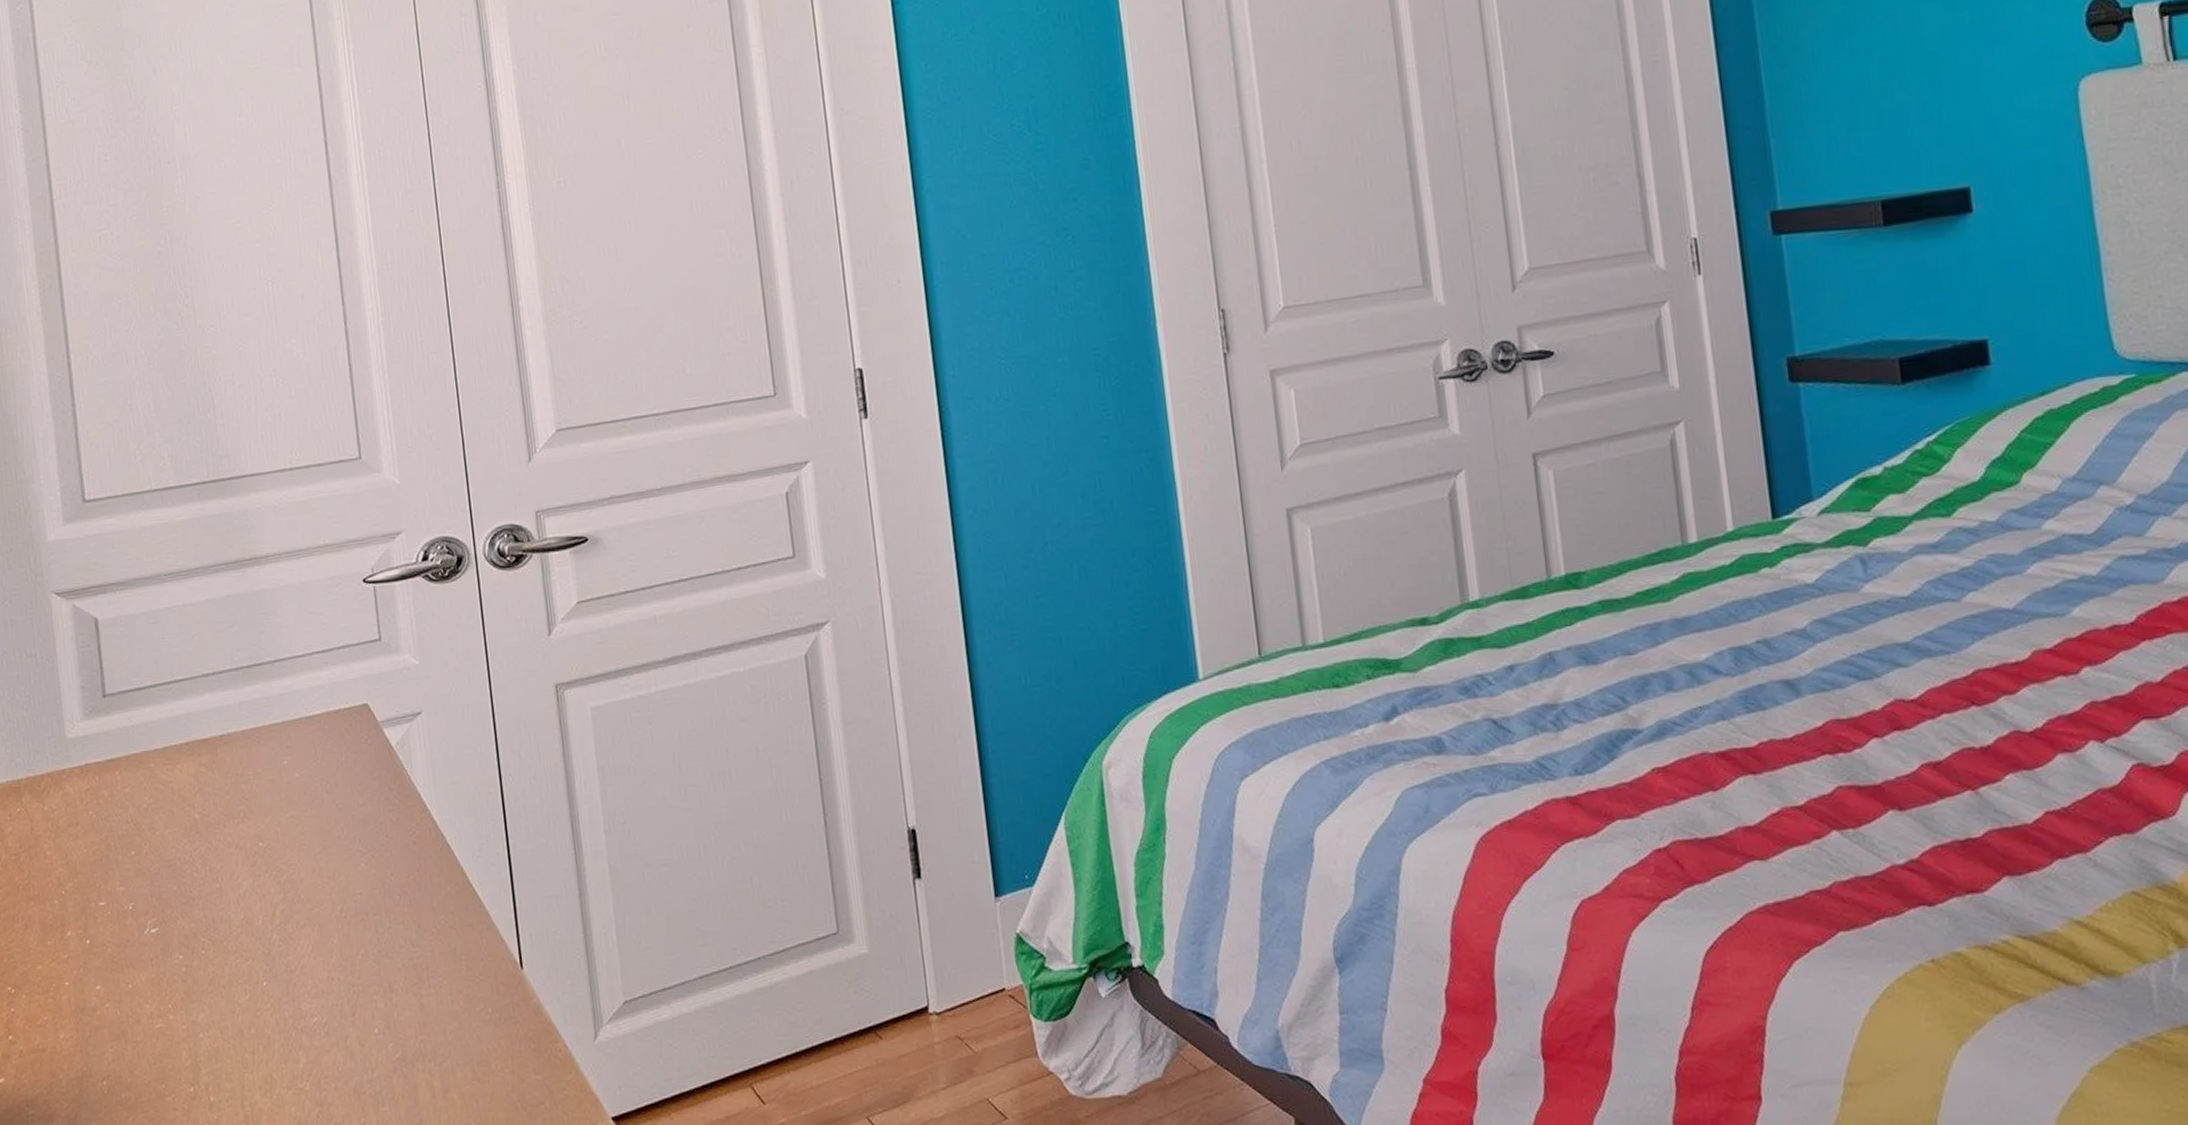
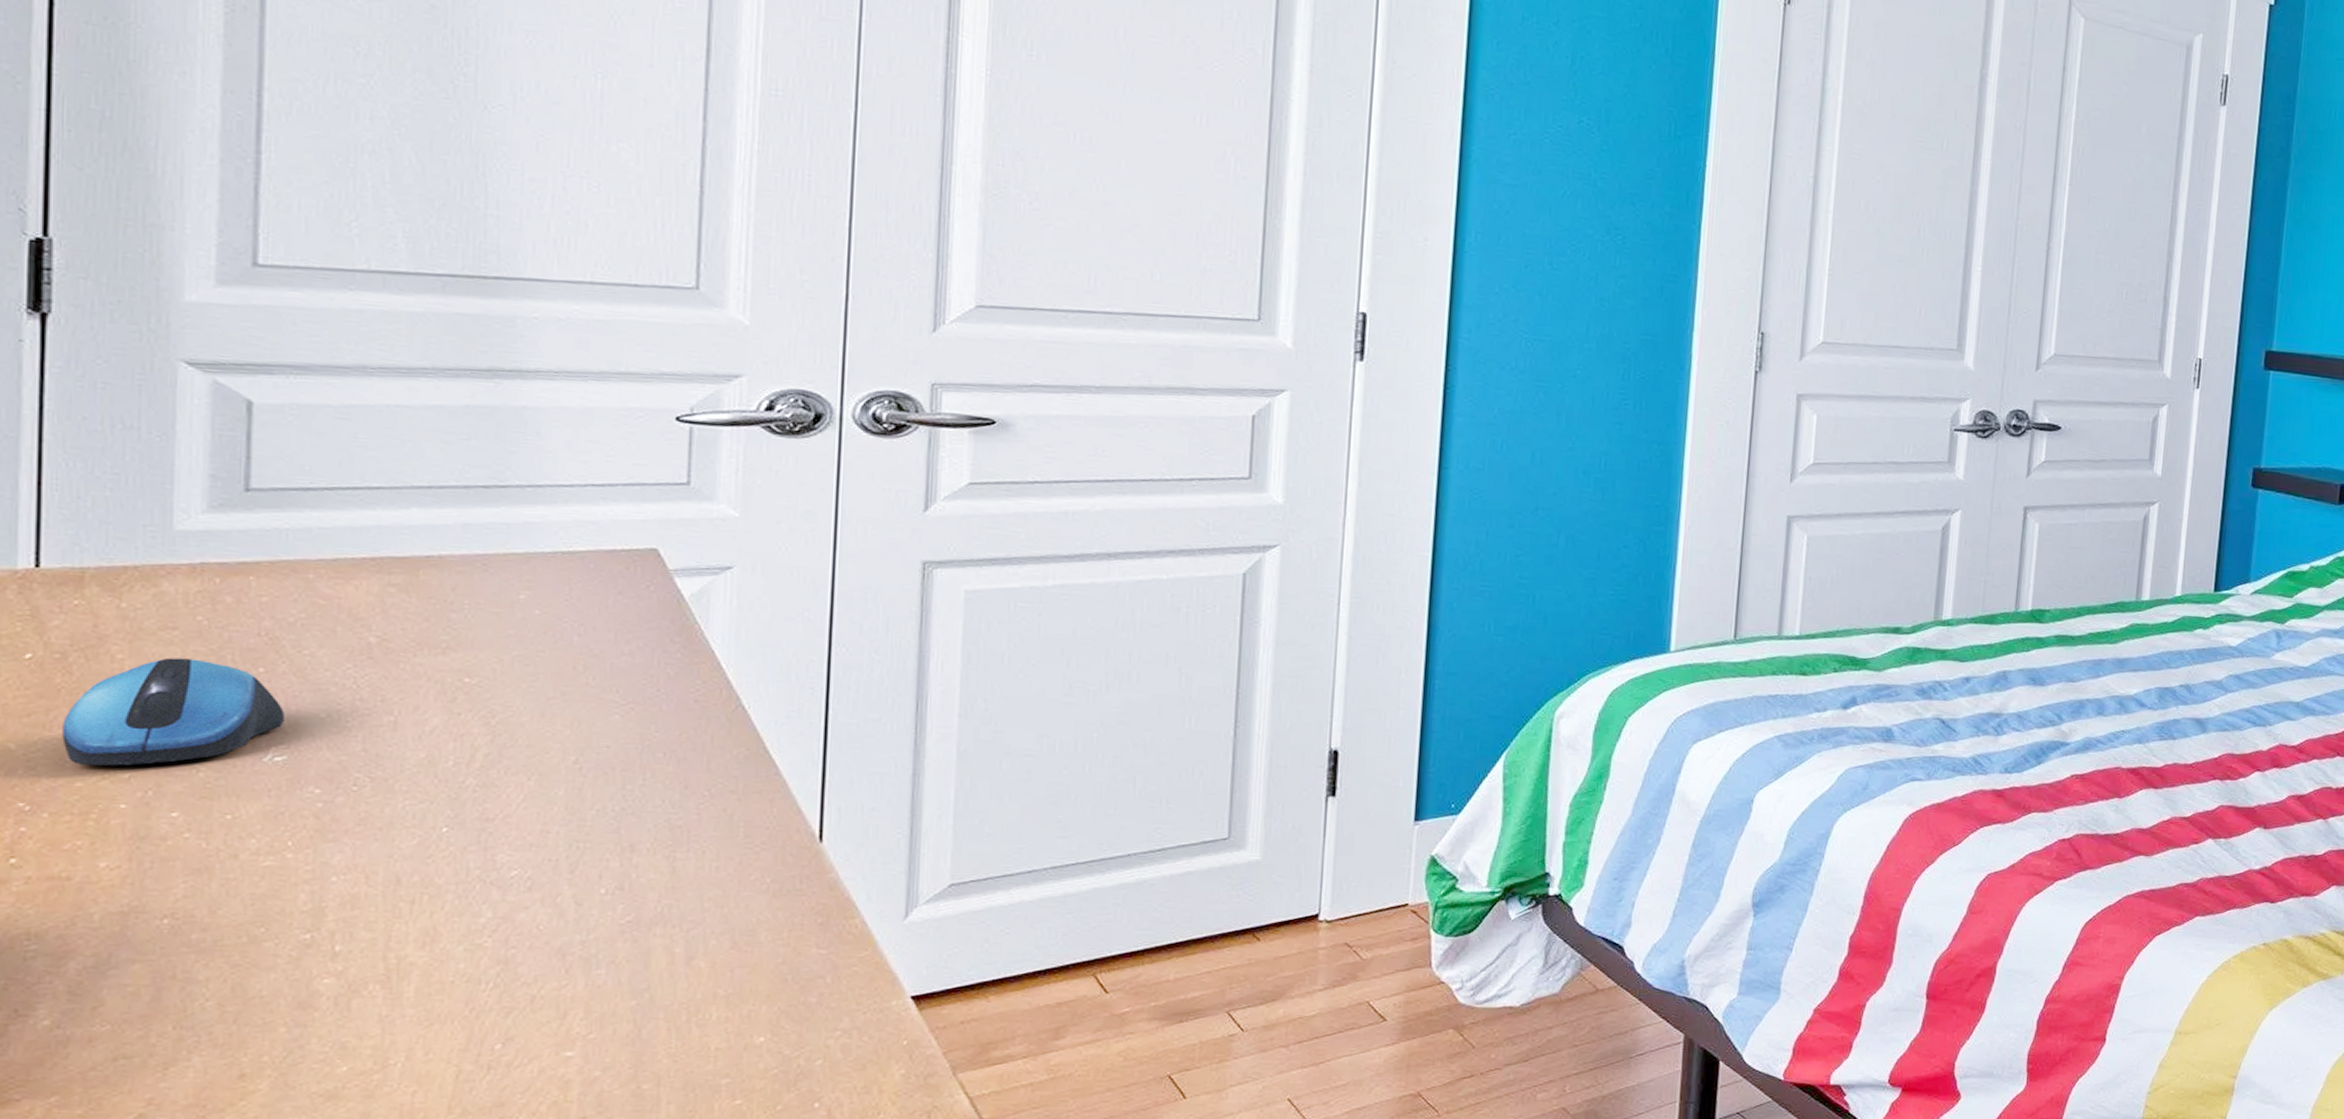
computer mouse: none [24,849,153,950] -> present [62,657,284,766]

